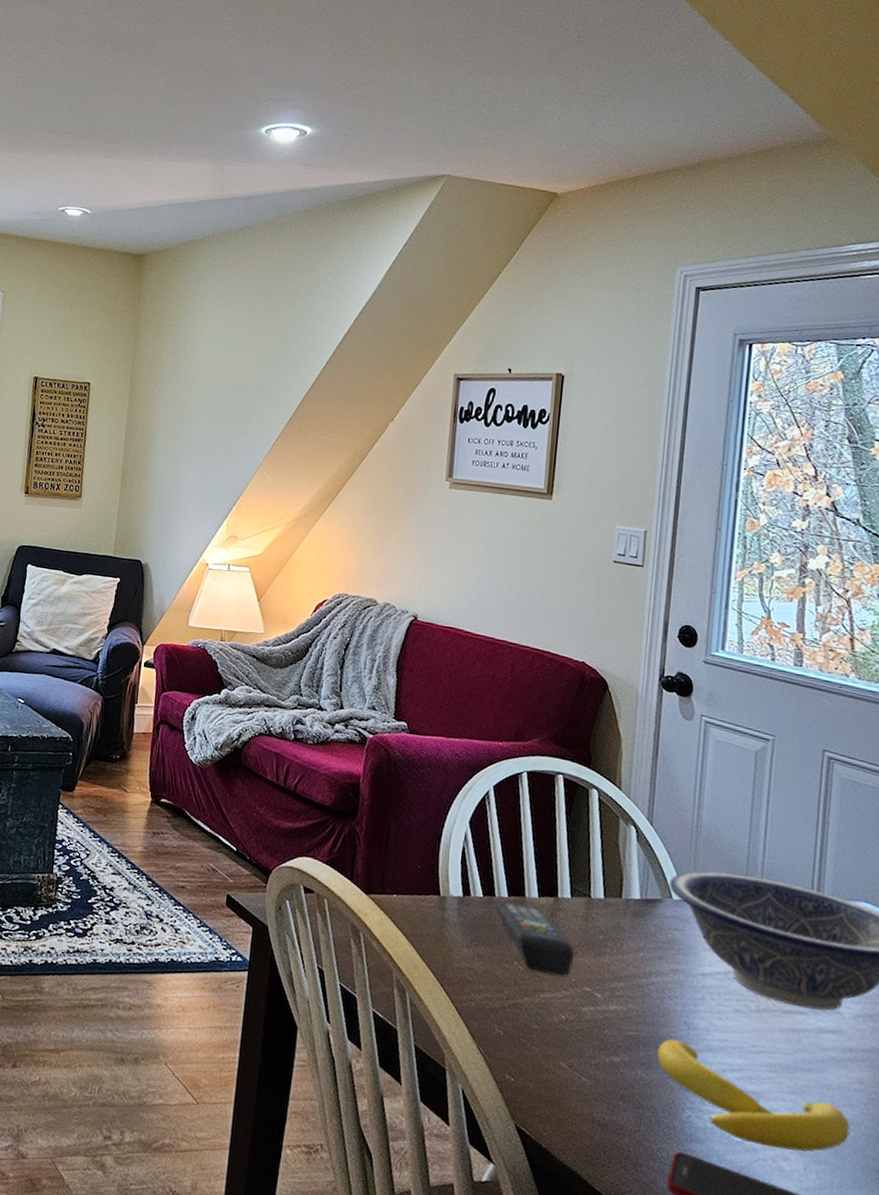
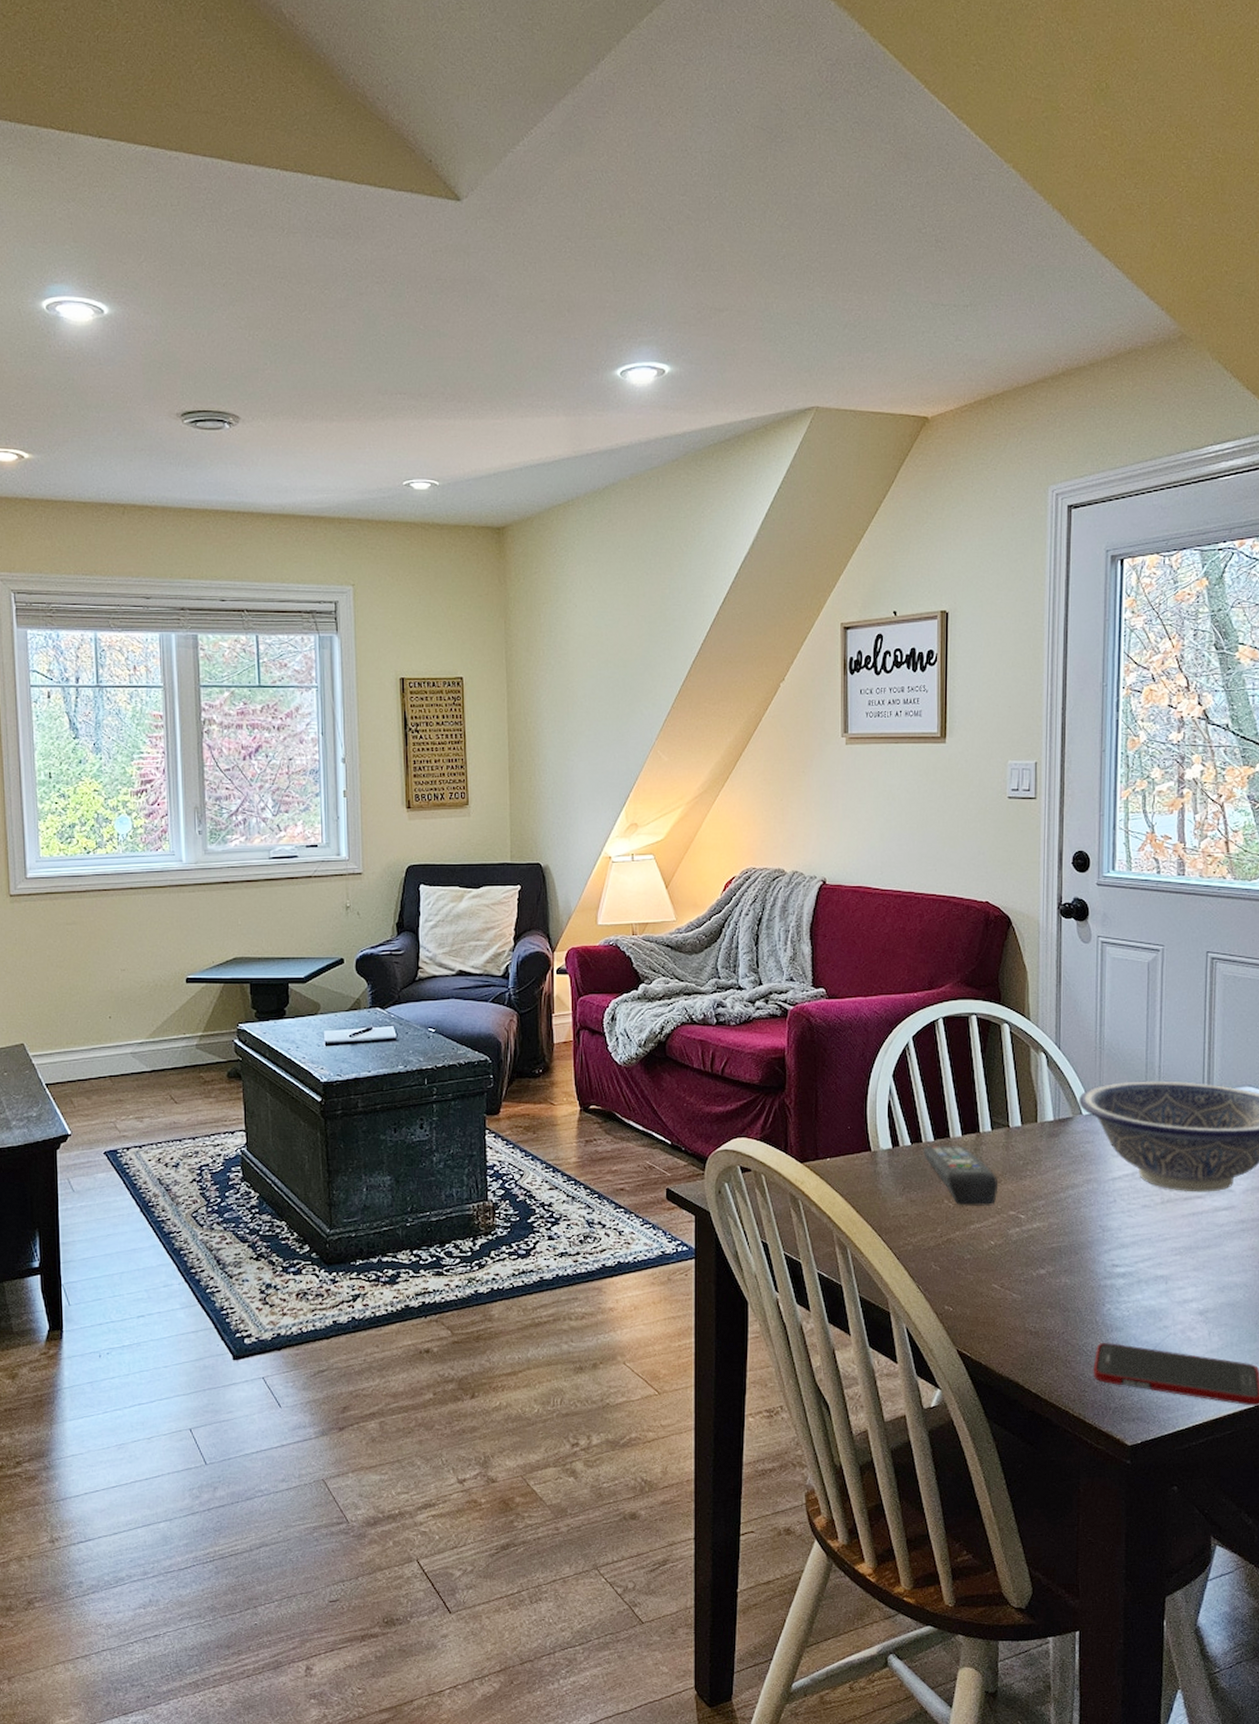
banana: present [657,1039,850,1153] -> none [1078,1242,1245,1322]

